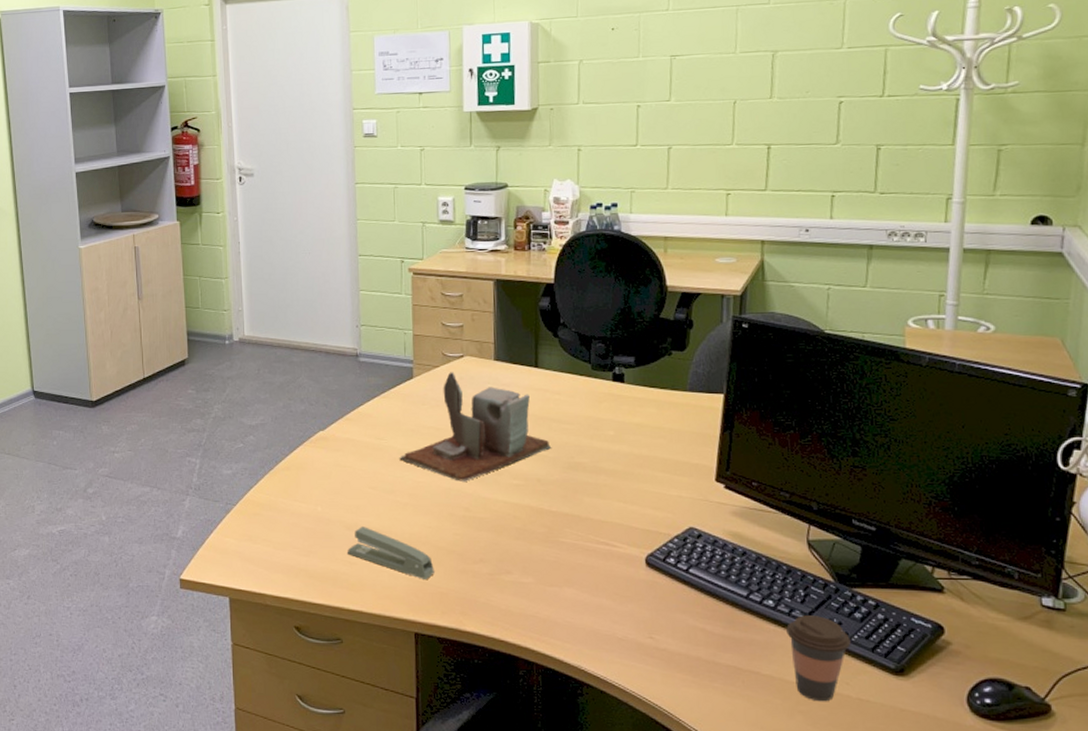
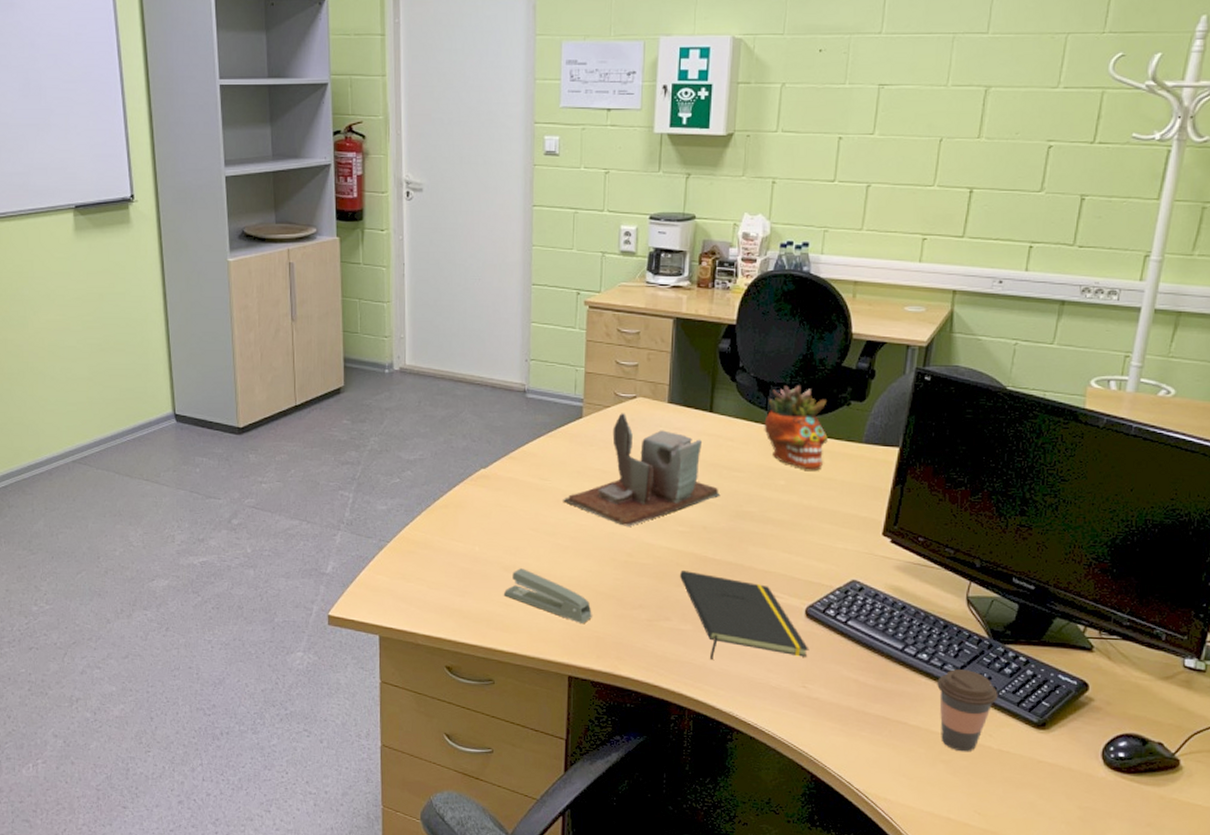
notepad: none [517,524,653,612] -> present [679,571,810,659]
succulent planter: none [589,337,652,420] -> present [764,384,828,471]

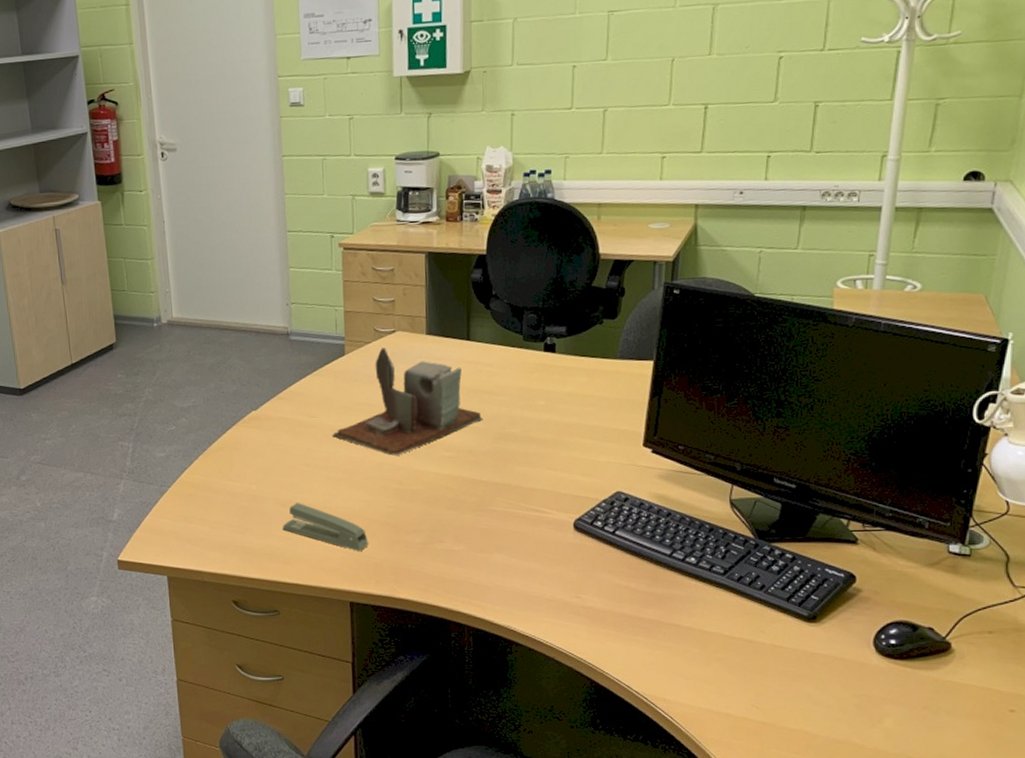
notepad: present [679,571,810,659] -> none [449,494,580,577]
succulent planter: present [764,384,828,471] -> none [520,307,583,389]
coffee cup: present [937,669,998,752] -> none [707,570,767,649]

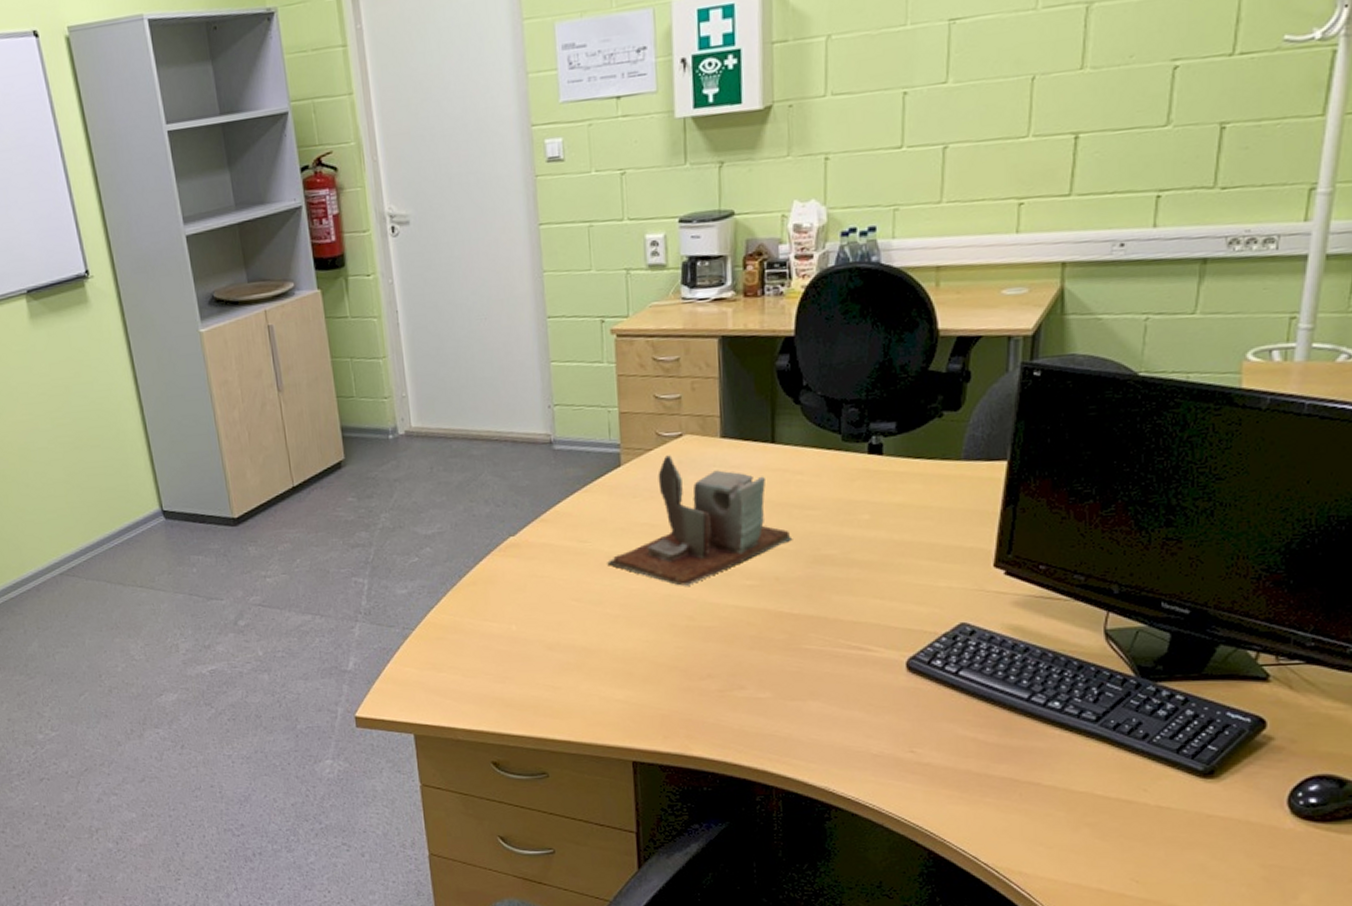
stapler: present [283,503,368,551] -> none [550,645,654,701]

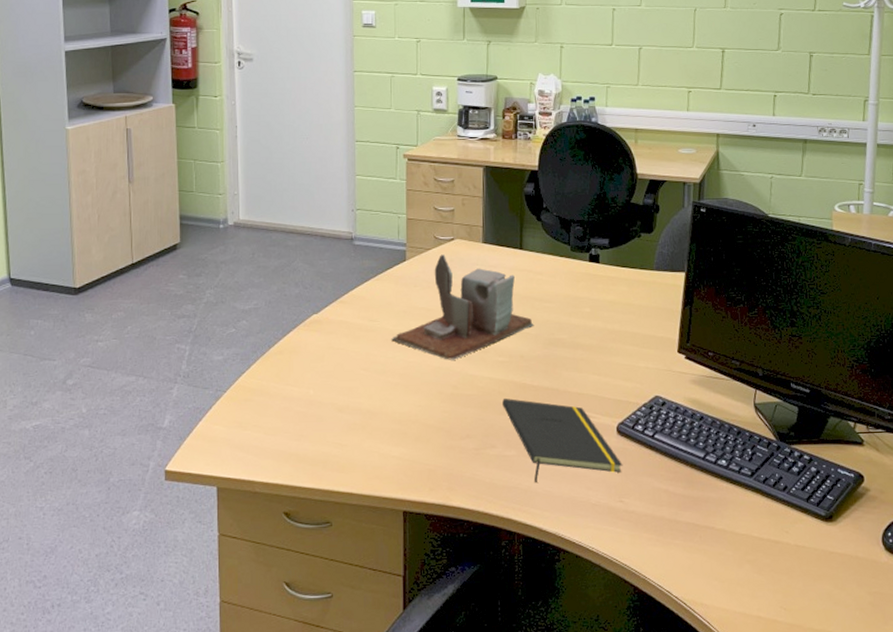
notepad: none [751,630,915,729] -> present [501,398,623,482]

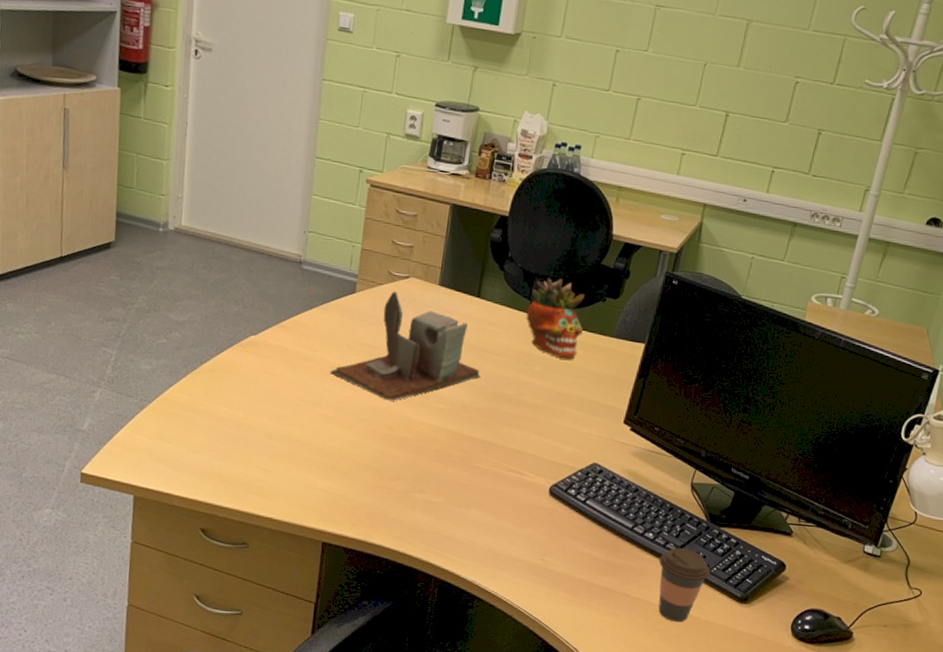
notepad: present [501,398,623,482] -> none [436,446,550,532]
succulent planter: none [568,221,624,297] -> present [526,278,584,360]
coffee cup: none [737,472,790,551] -> present [658,548,710,623]

